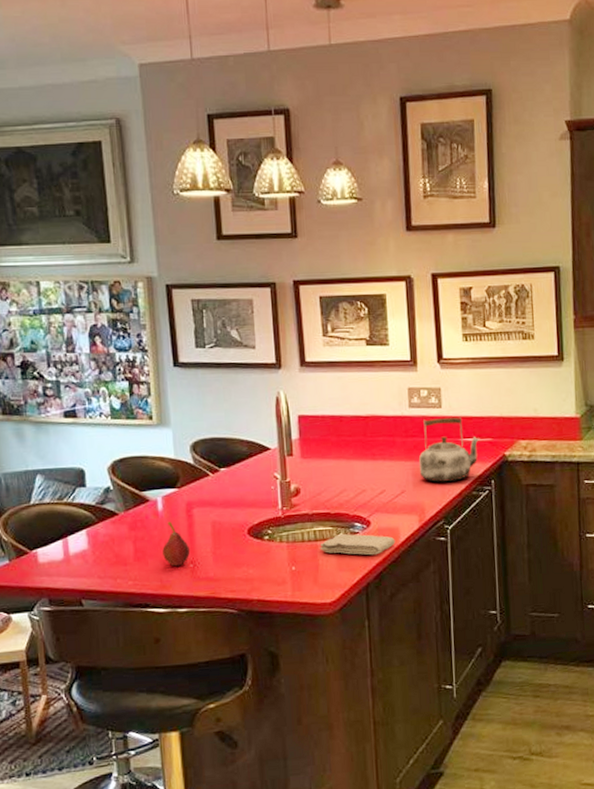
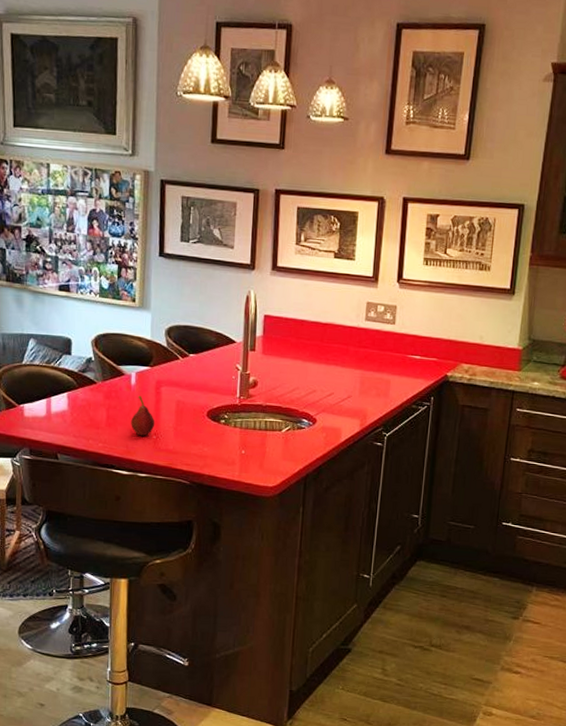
washcloth: present [319,533,395,555] -> none [268,426,337,450]
kettle: present [418,416,480,482] -> none [366,333,426,394]

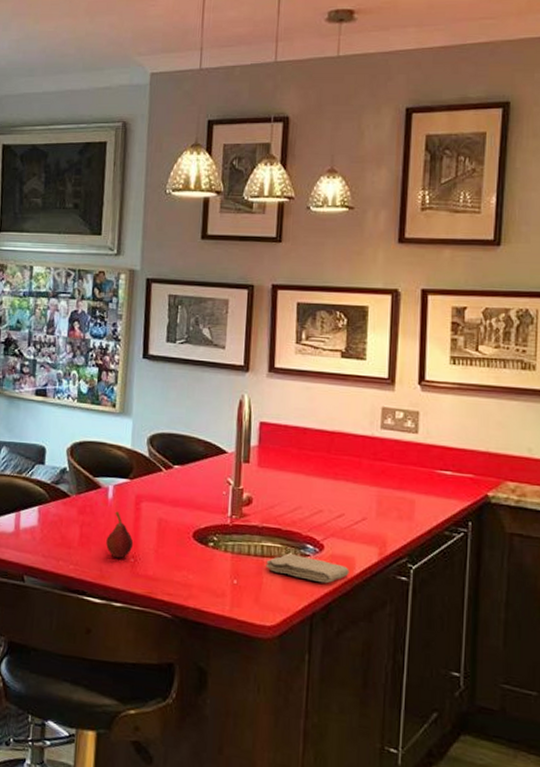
washcloth: none [268,426,337,450] -> present [265,553,349,584]

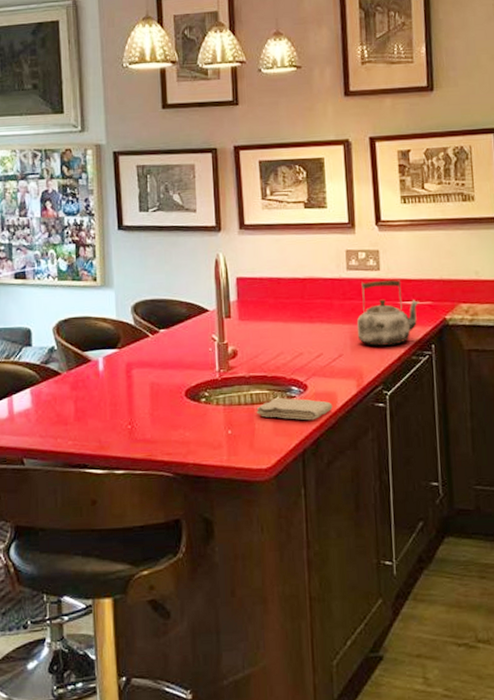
fruit: present [106,511,134,559] -> none [102,382,129,428]
kettle: none [385,443,460,517] -> present [356,279,420,346]

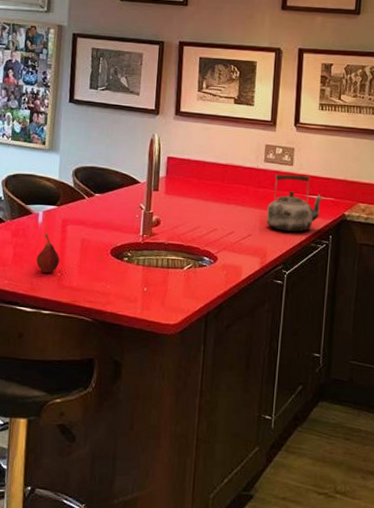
fruit: none [102,382,129,428] -> present [36,233,60,274]
washcloth: present [256,397,333,421] -> none [170,264,237,288]

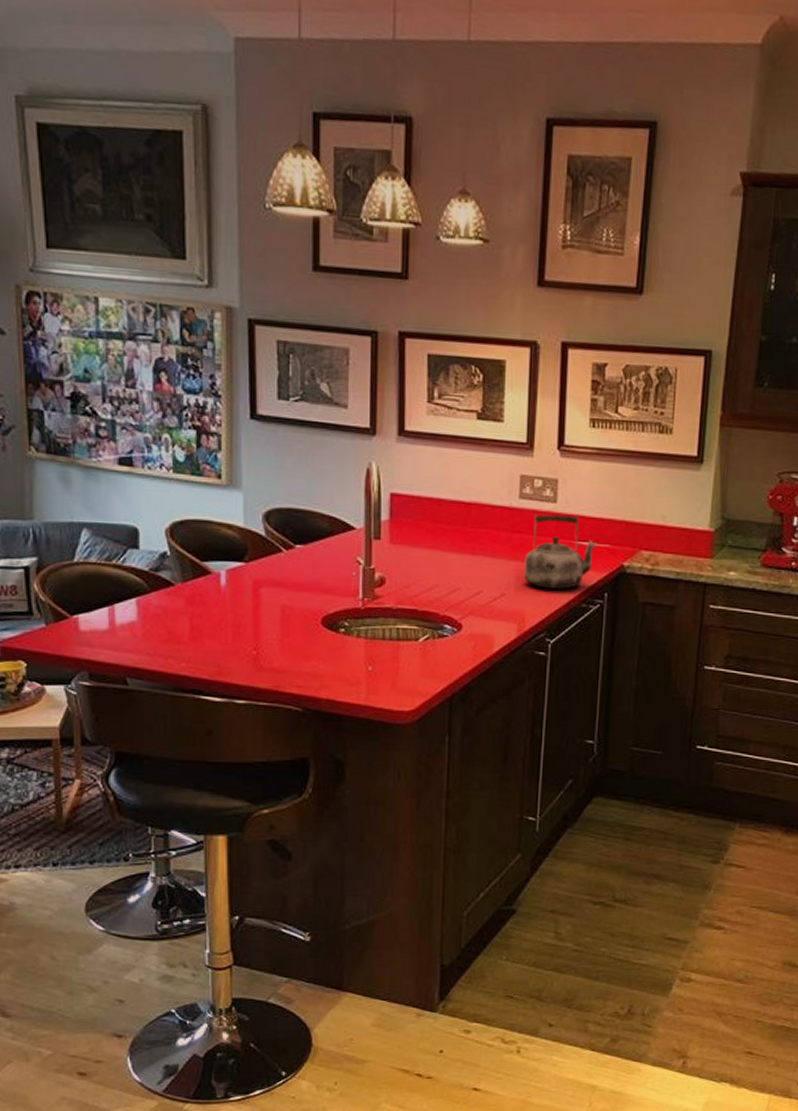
fruit: present [36,233,60,274] -> none [222,599,255,652]

